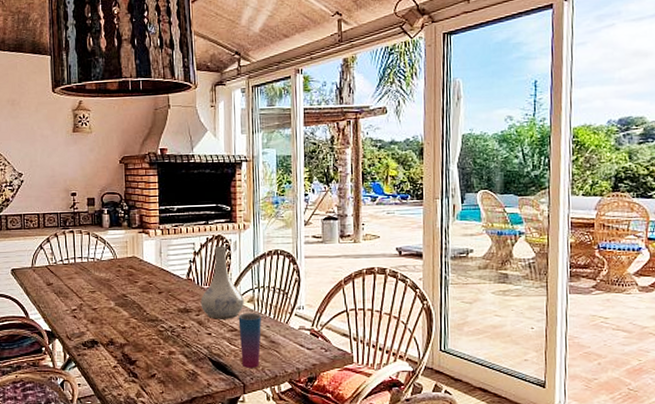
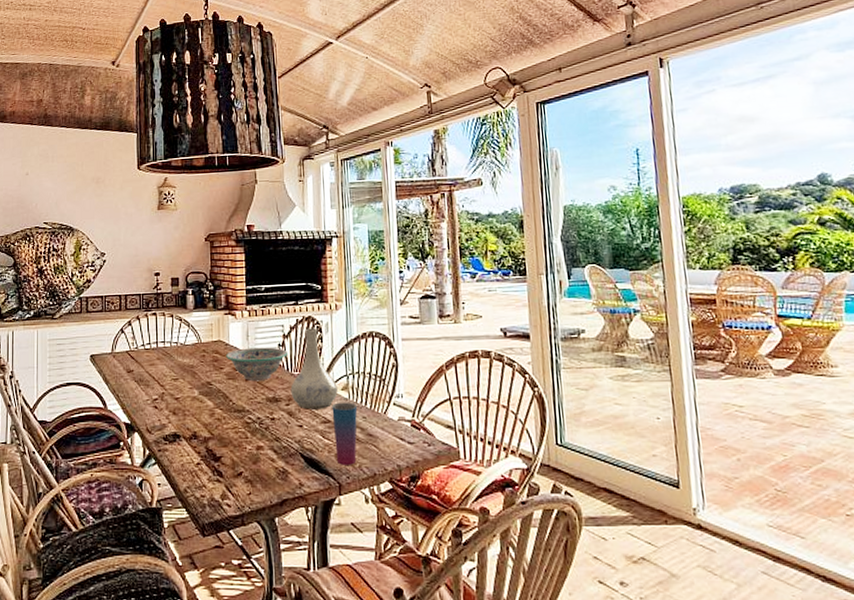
decorative bowl: none [140,263,198,294] -> present [226,347,287,382]

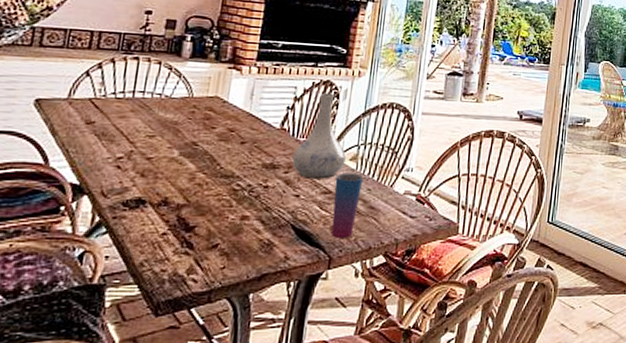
decorative bowl: present [226,347,287,382] -> none [222,107,296,146]

